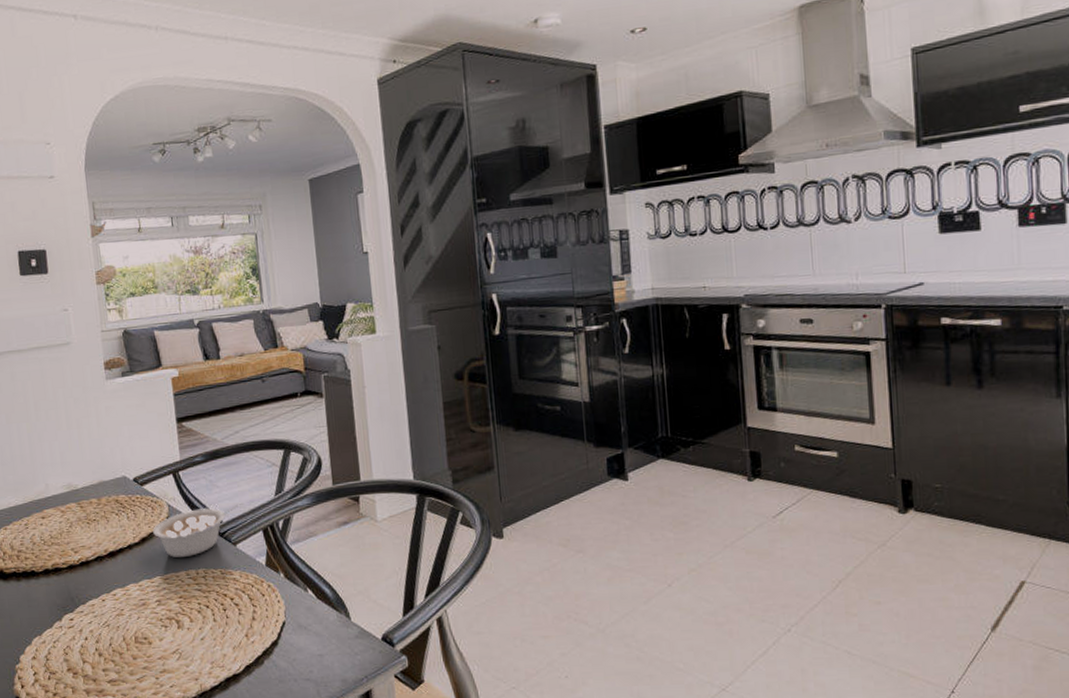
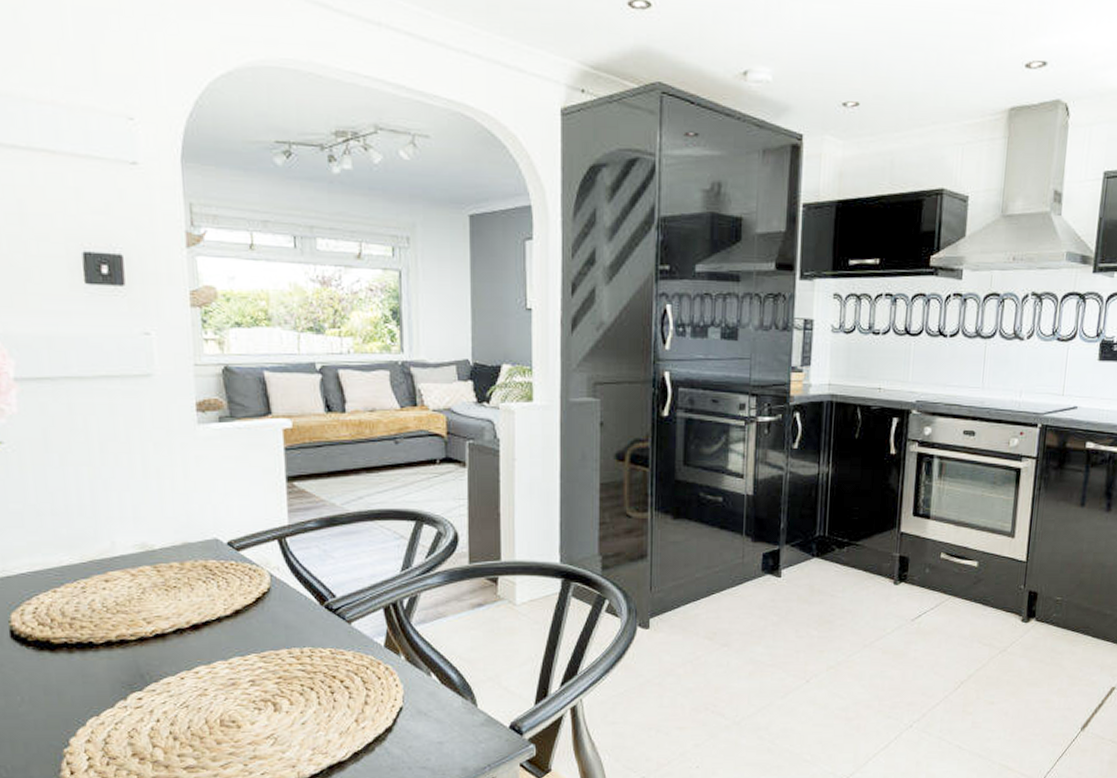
legume: present [153,504,239,558] -> none [249,578,358,634]

